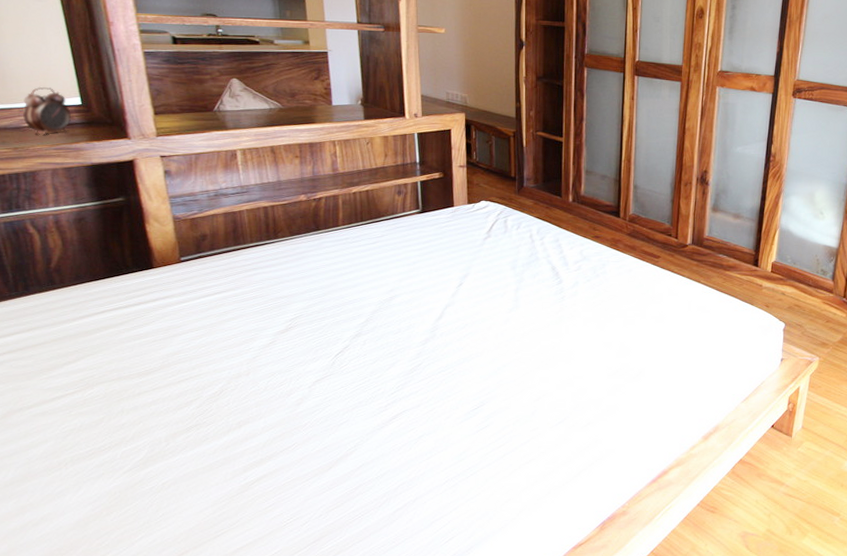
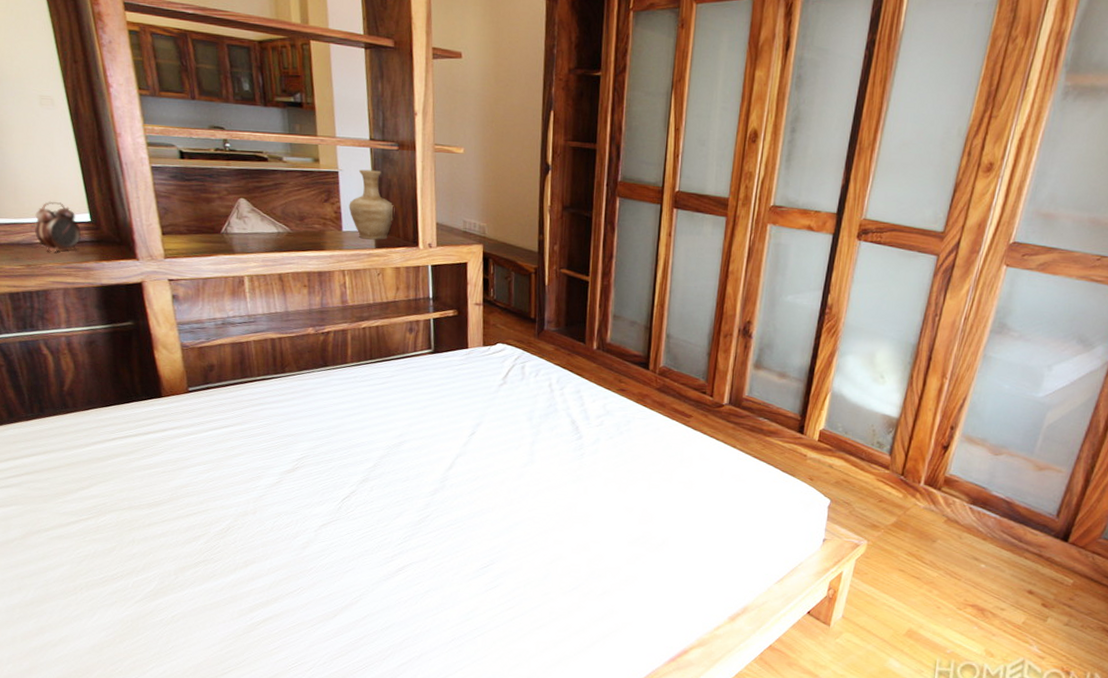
vase: none [338,49,382,112] -> present [349,169,395,240]

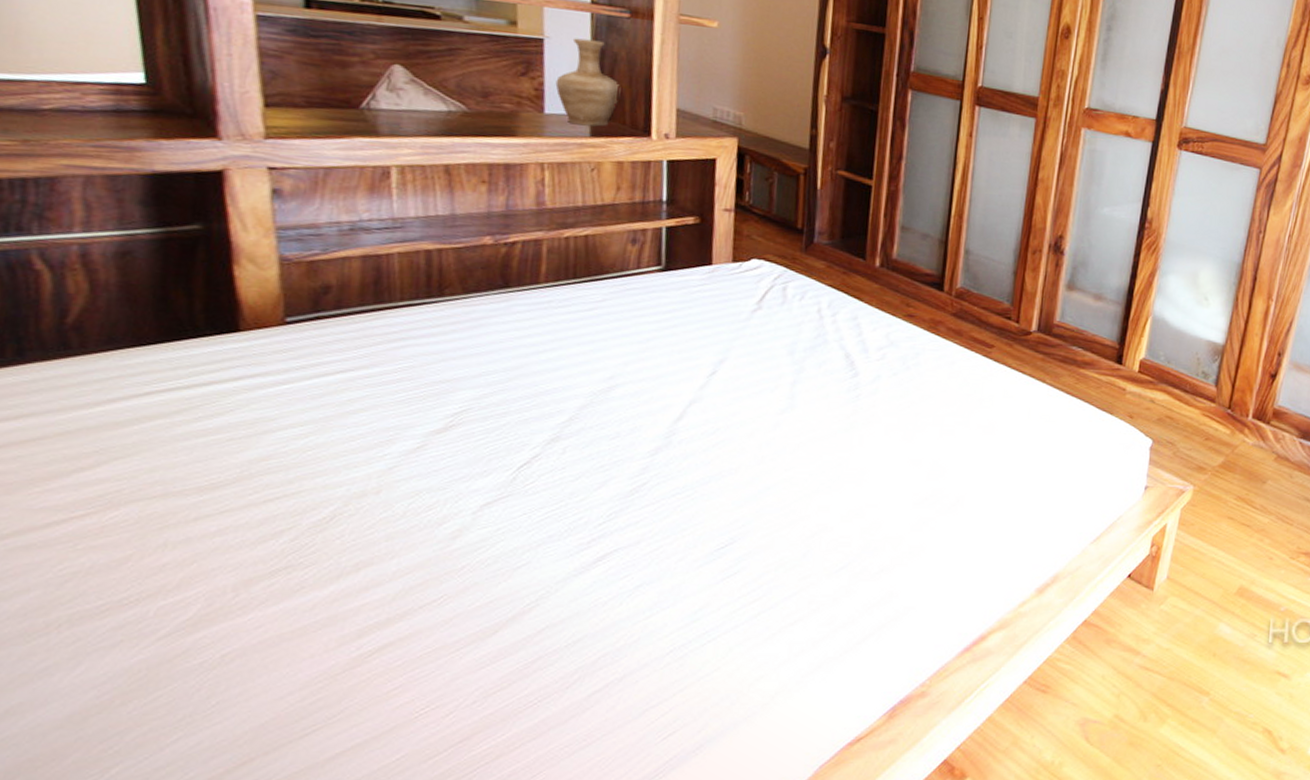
alarm clock: present [34,202,82,254] -> none [42,53,127,126]

